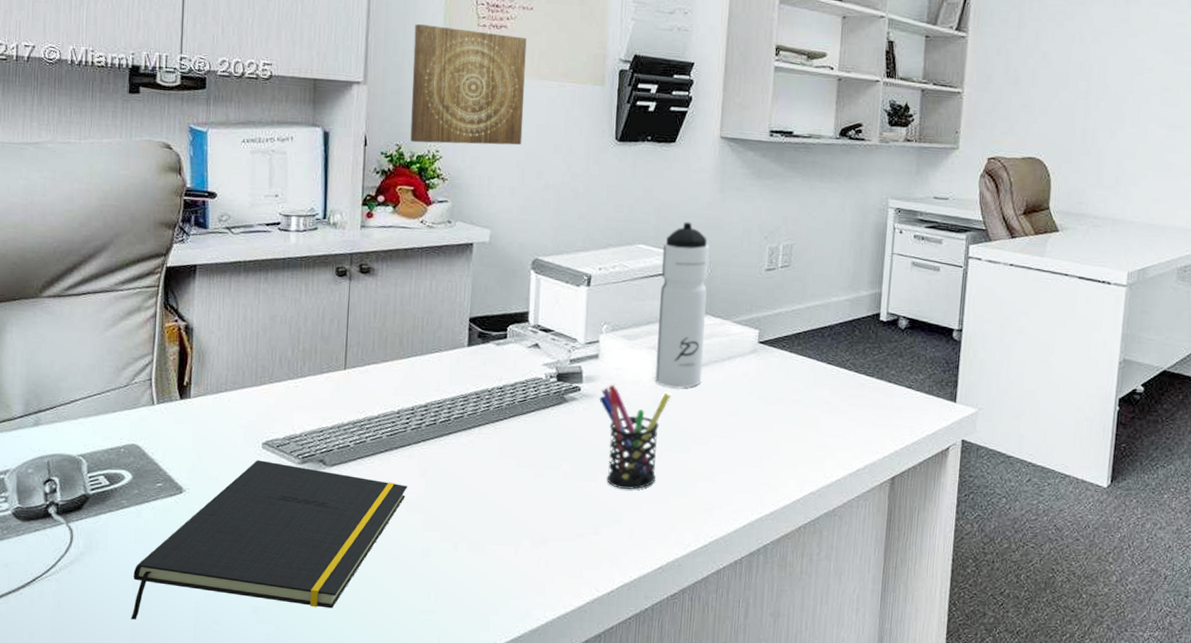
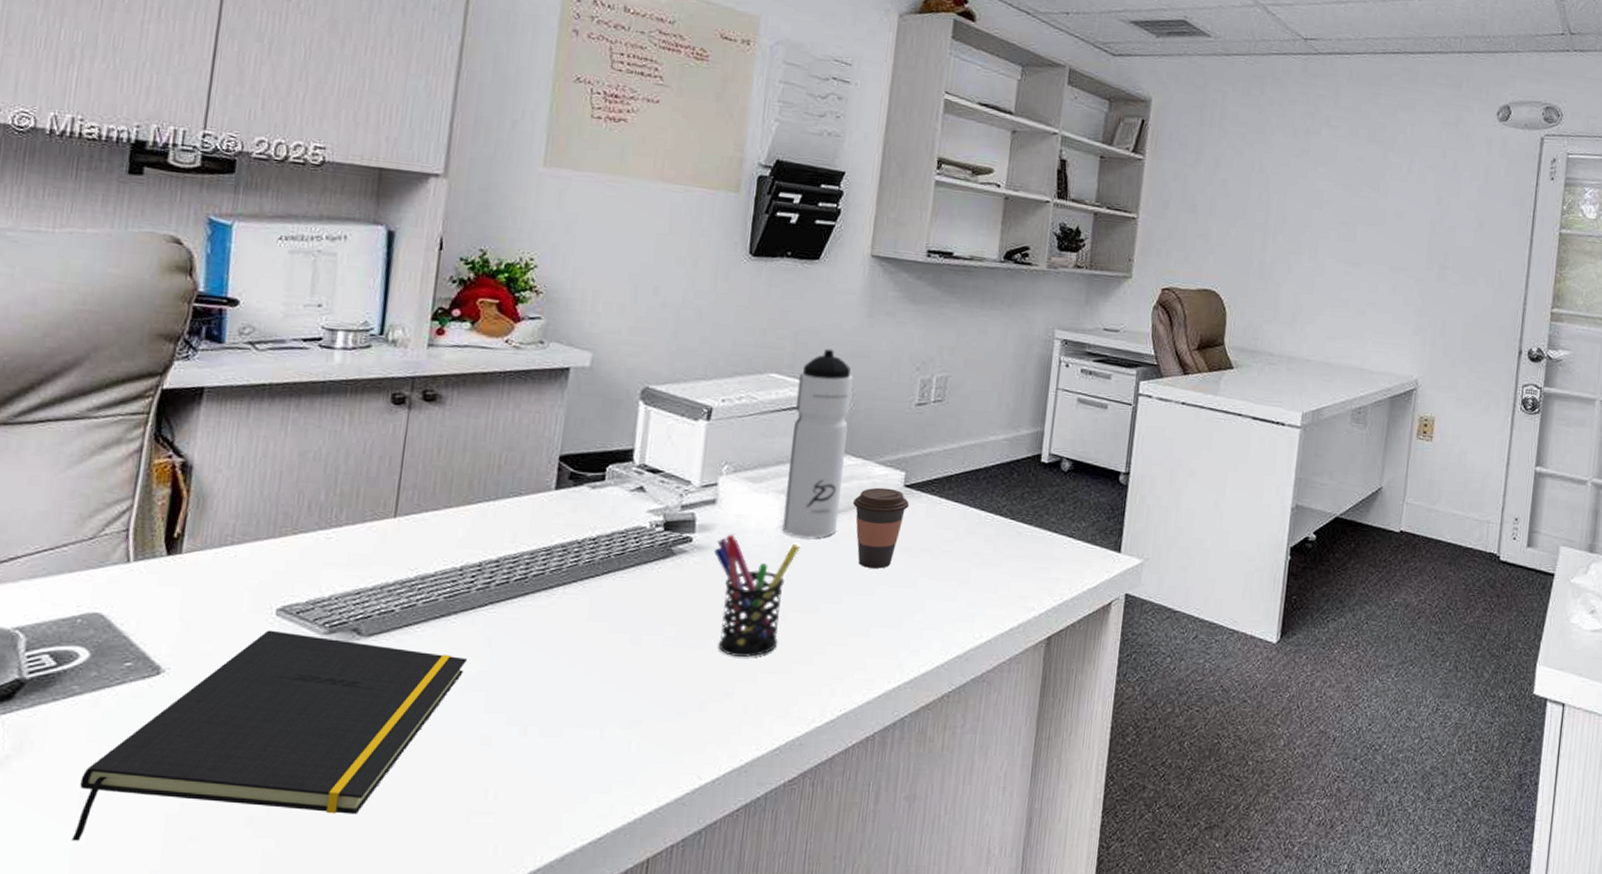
wall art: present [410,24,527,145] -> none [498,111,650,256]
coffee cup: none [714,344,764,415] -> present [852,487,910,569]

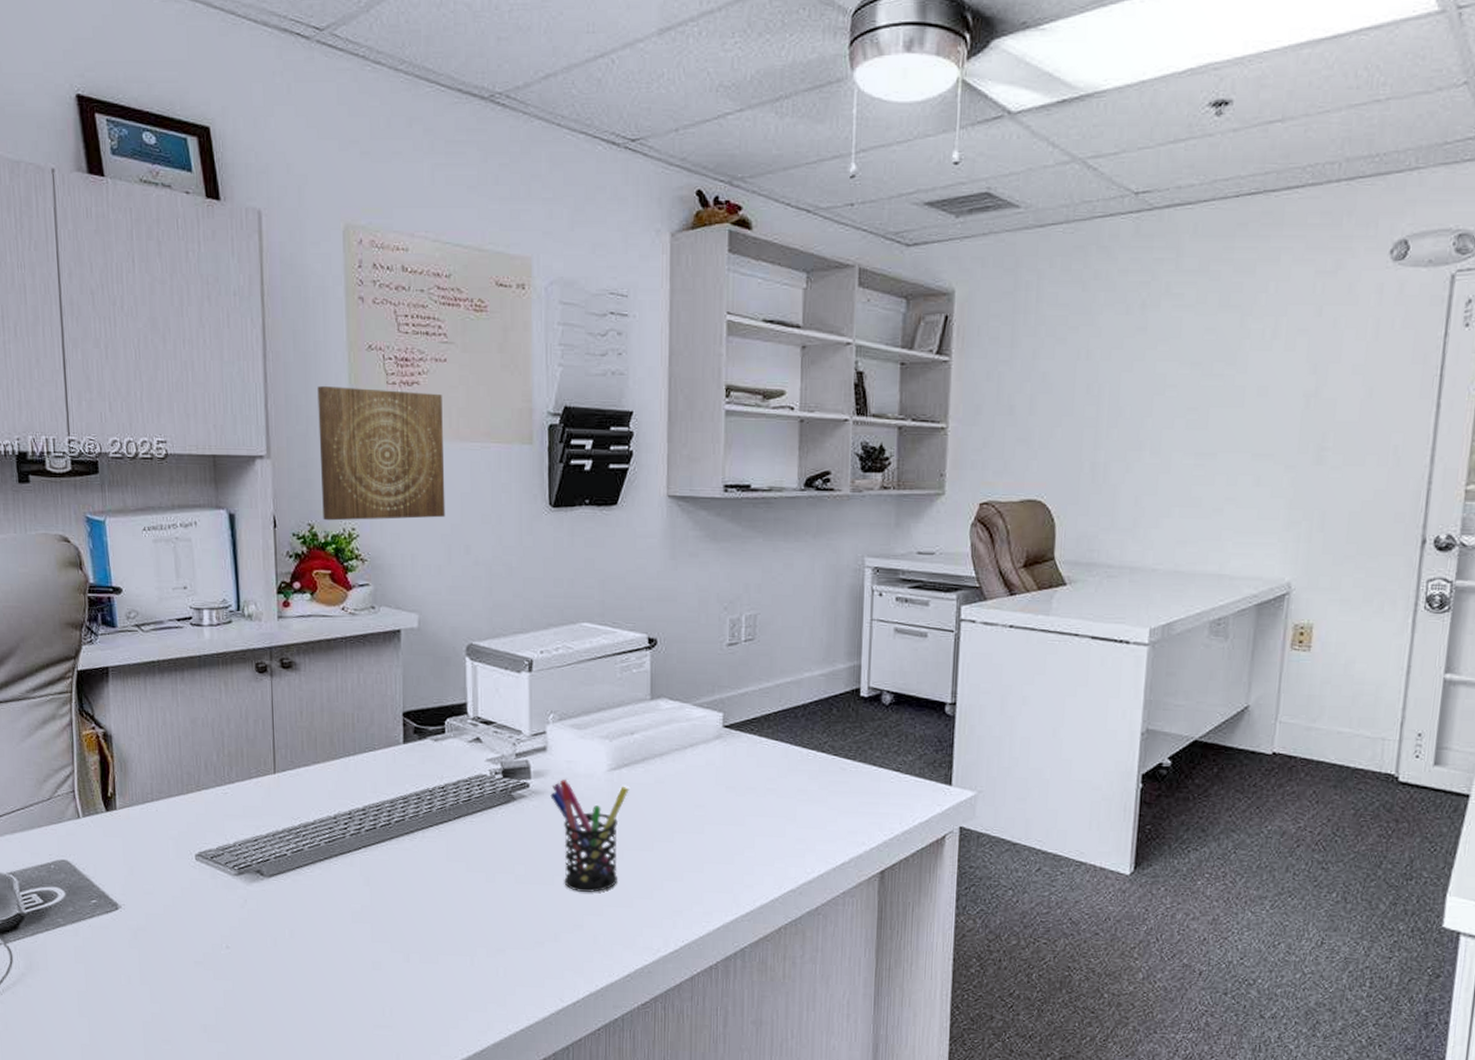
notepad: present [71,630,468,841] -> none [77,872,352,1041]
wall art: none [498,111,650,256] -> present [317,386,445,521]
water bottle: present [782,348,854,538] -> none [609,594,663,780]
coffee cup: present [852,487,910,569] -> none [674,729,730,808]

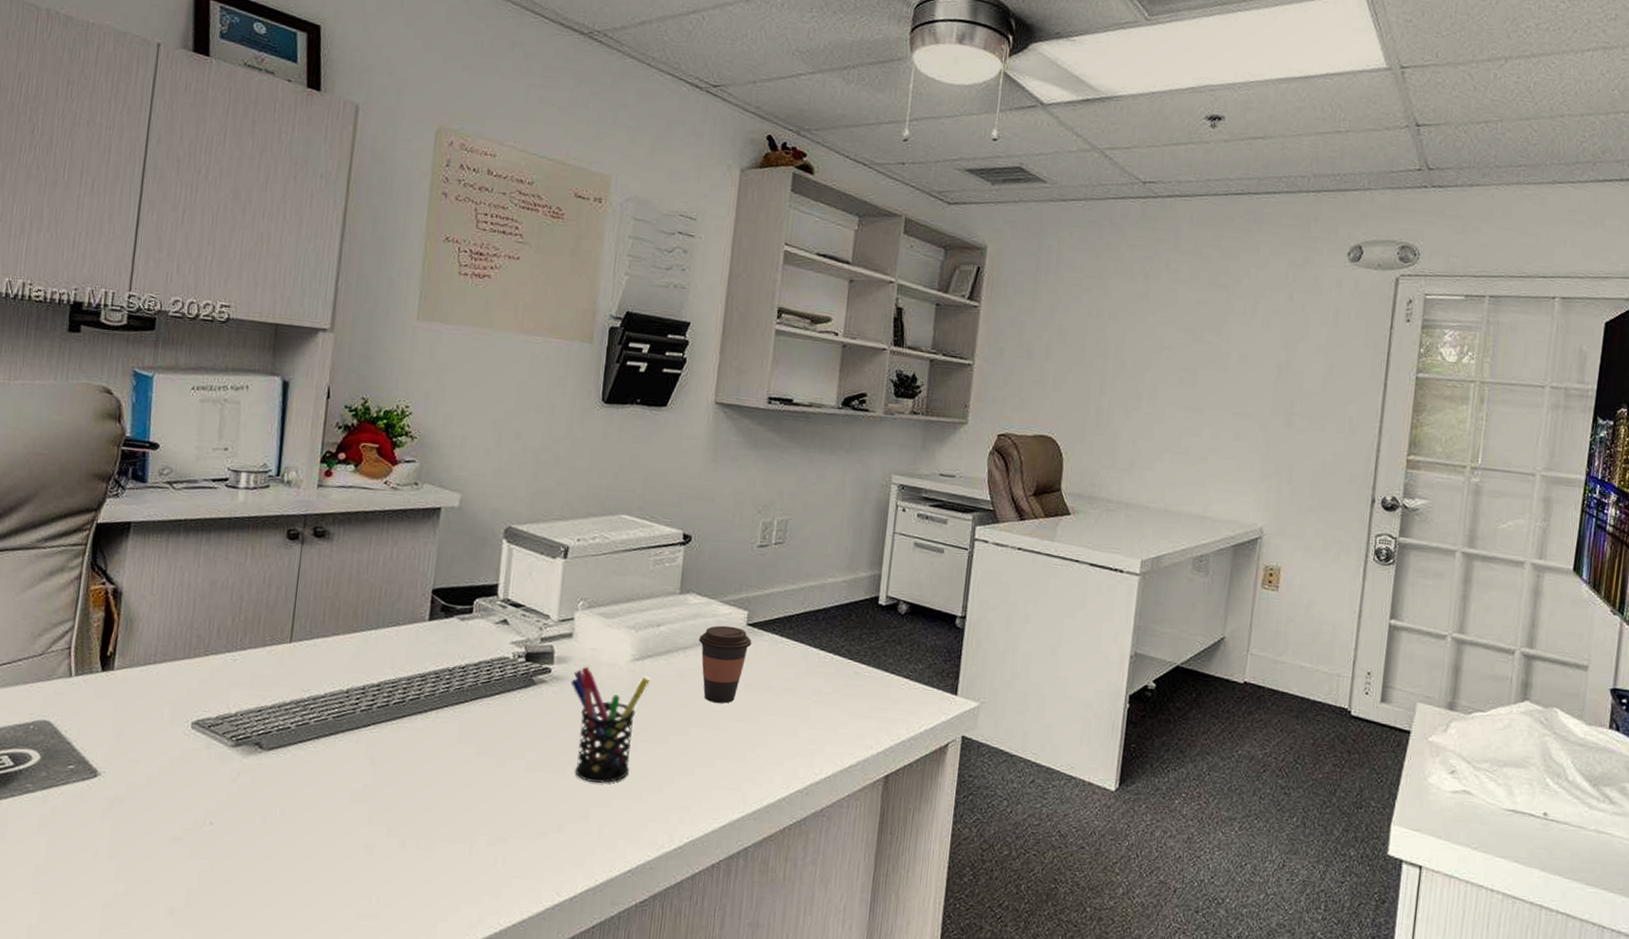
wall art: present [317,386,445,521] -> none [378,269,511,403]
coffee cup: none [674,729,730,808] -> present [698,625,752,704]

